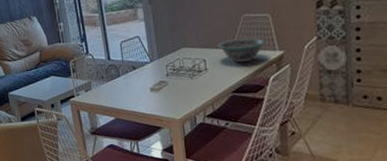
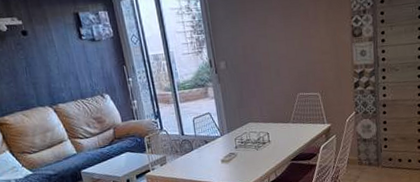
decorative bowl: present [218,37,266,62] -> none [278,113,317,134]

